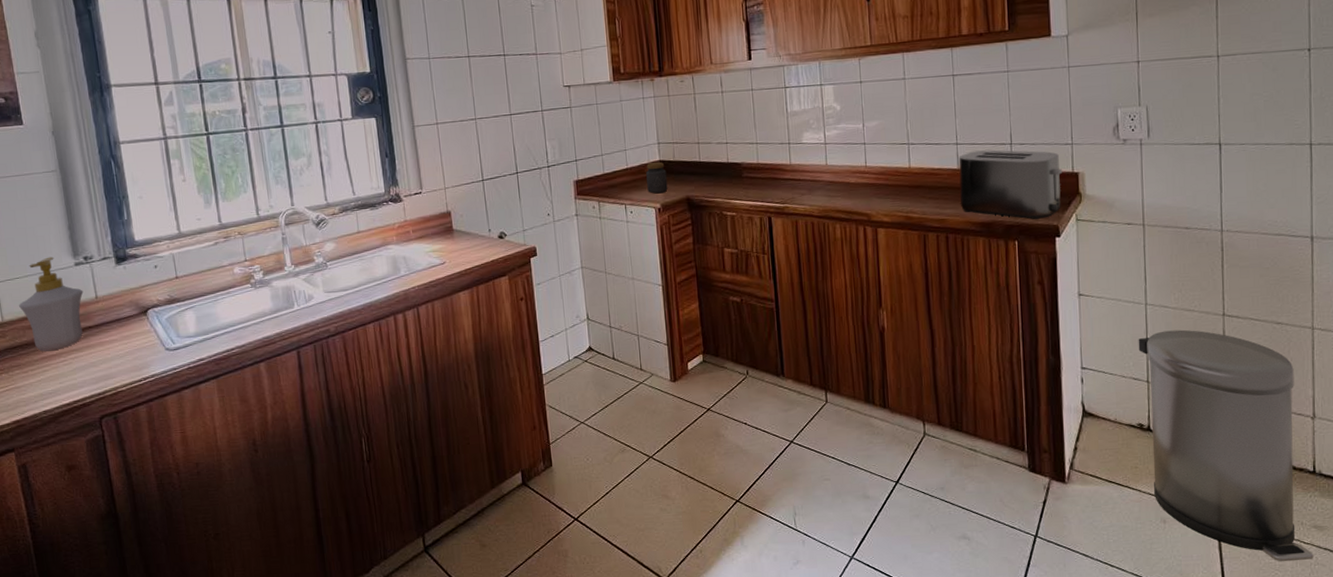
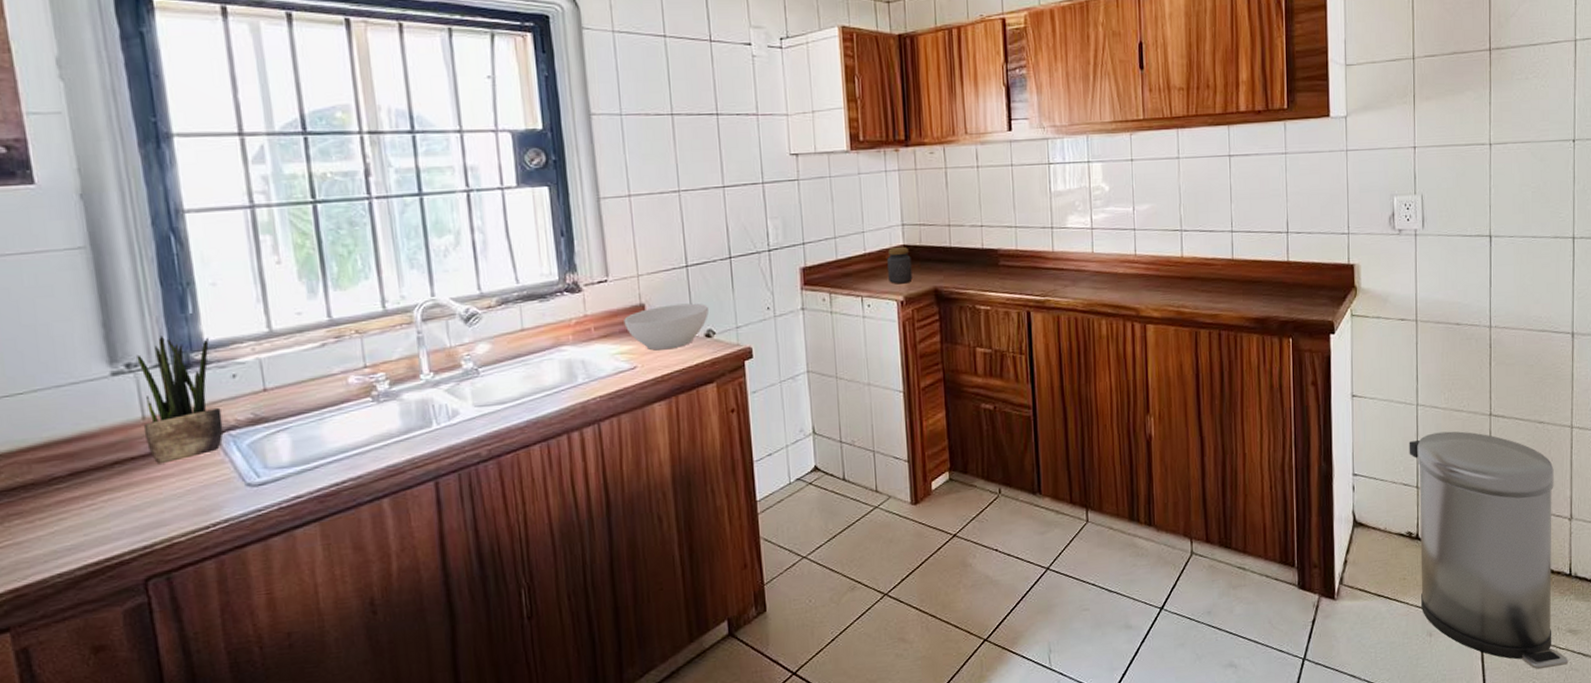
soap bottle: present [19,256,84,352] -> none [22,364,124,494]
potted plant: none [91,236,149,332] -> present [137,336,223,464]
bowl: none [435,210,501,249] -> present [624,303,709,351]
toaster: present [958,149,1063,220] -> none [1233,238,1339,316]

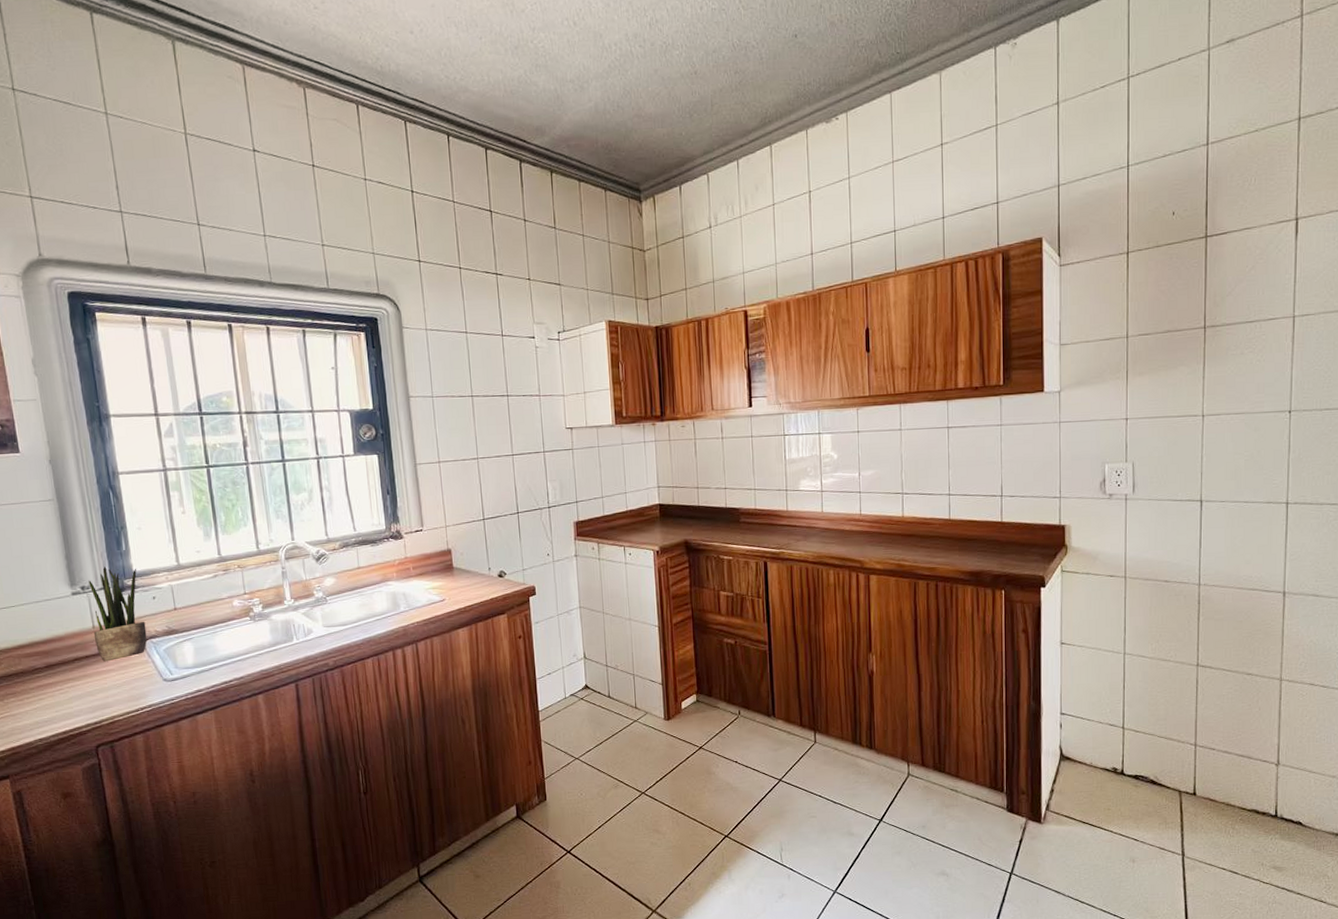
bowl: present [624,303,709,351] -> none [435,549,501,587]
jar: present [887,246,913,285] -> none [645,505,667,537]
pedal bin: present [1409,431,1568,670] -> none [1115,678,1272,900]

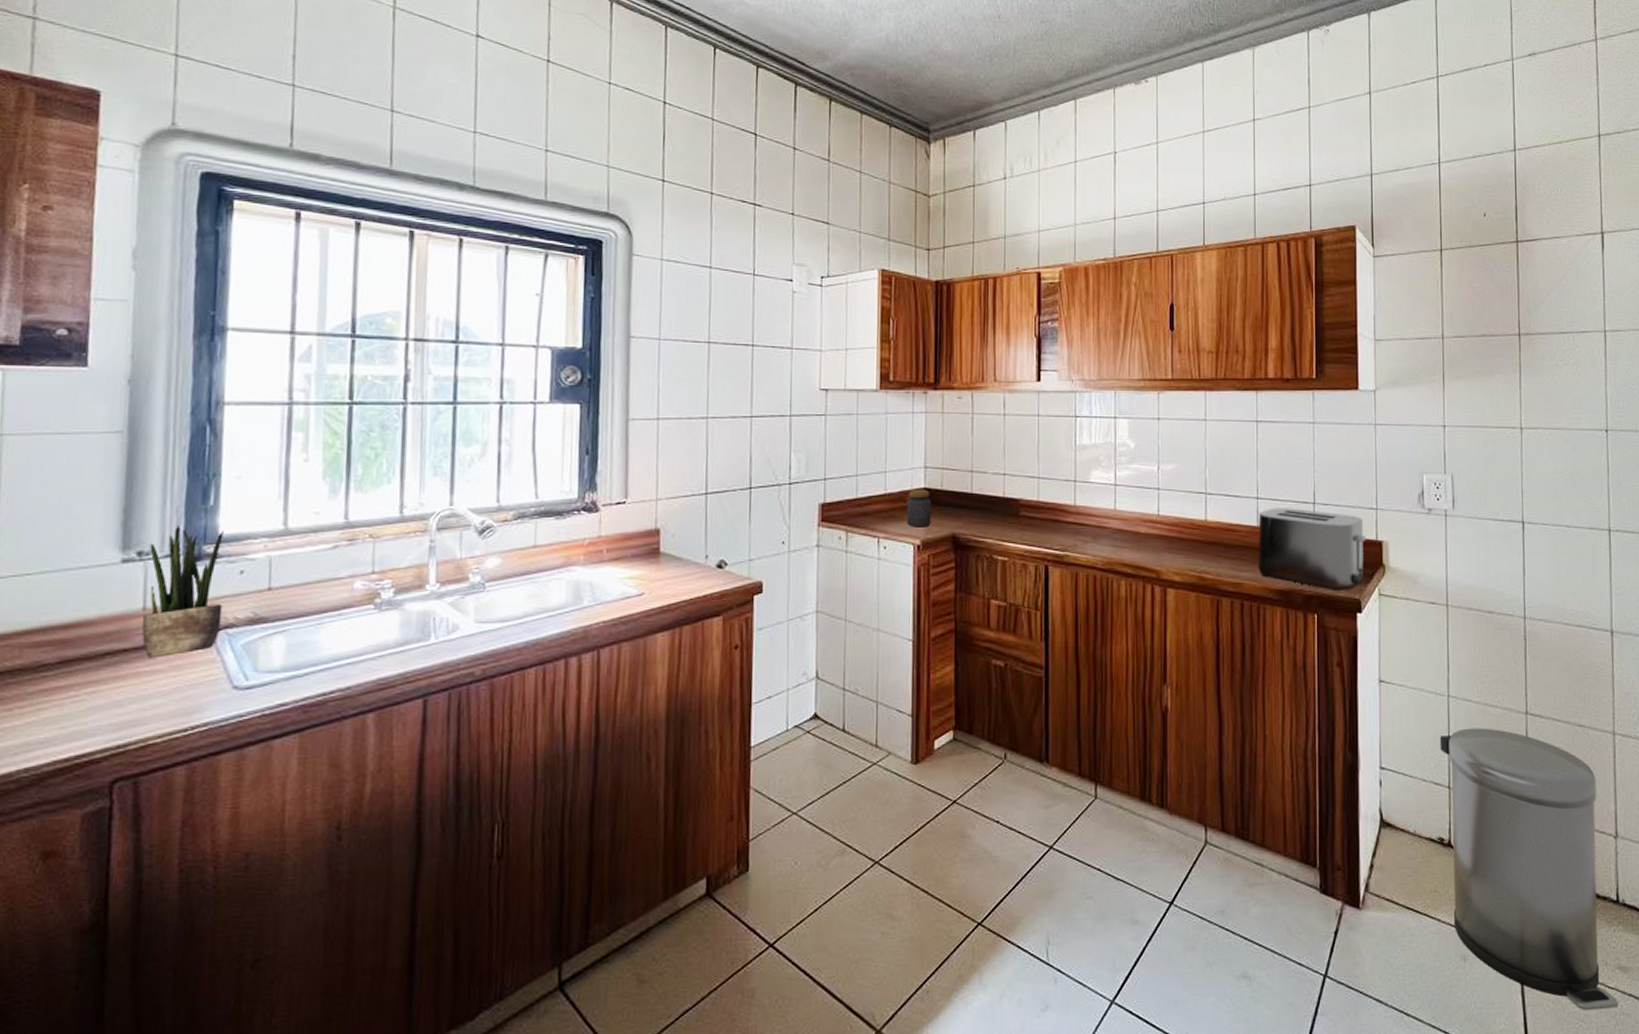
jar: none [645,505,667,537] -> present [907,489,932,528]
toaster: none [950,501,1051,571] -> present [1258,508,1367,592]
pedal bin: none [1115,678,1272,900] -> present [1440,728,1618,1011]

